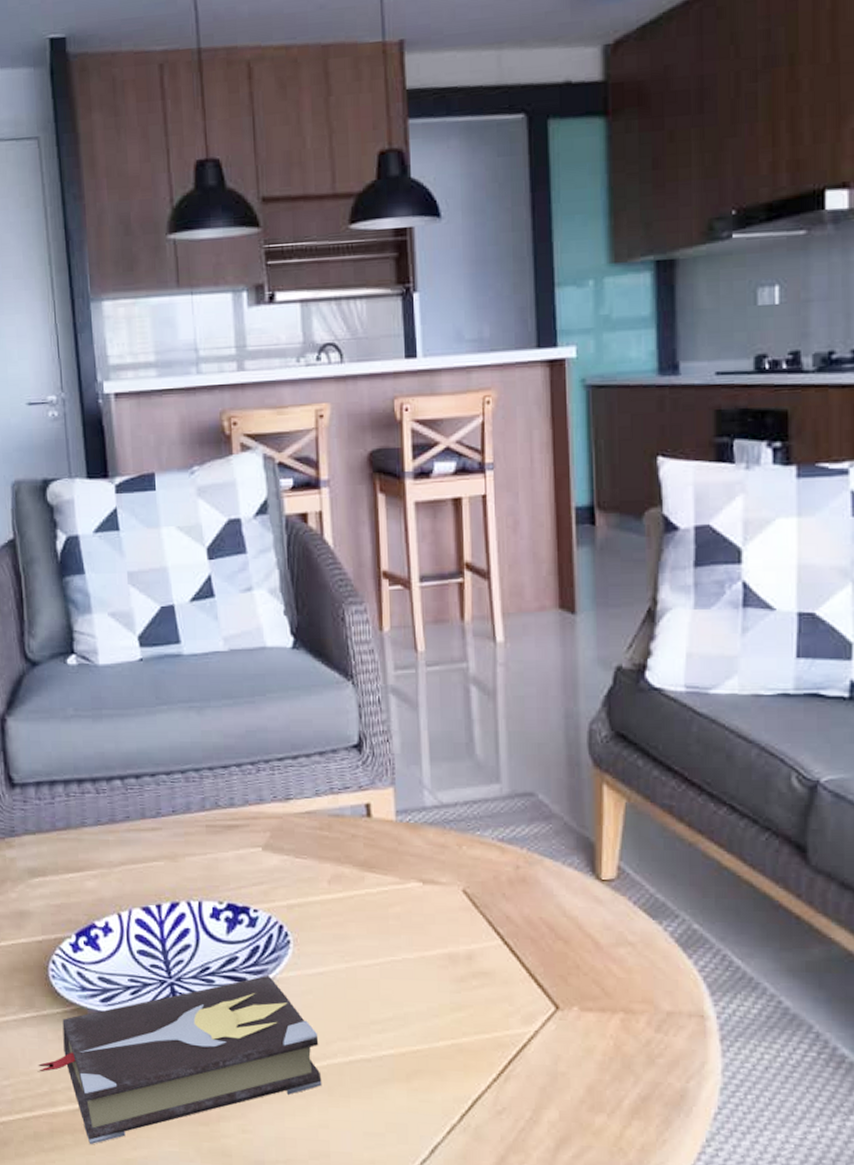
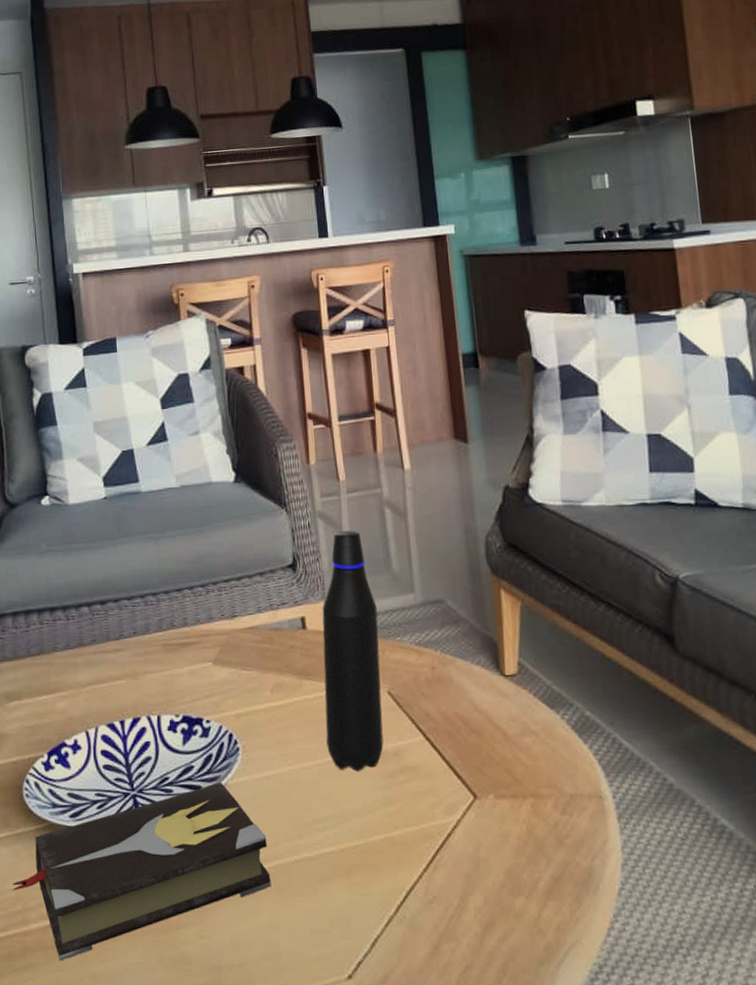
water bottle: none [389,709,456,974] -> present [322,530,384,772]

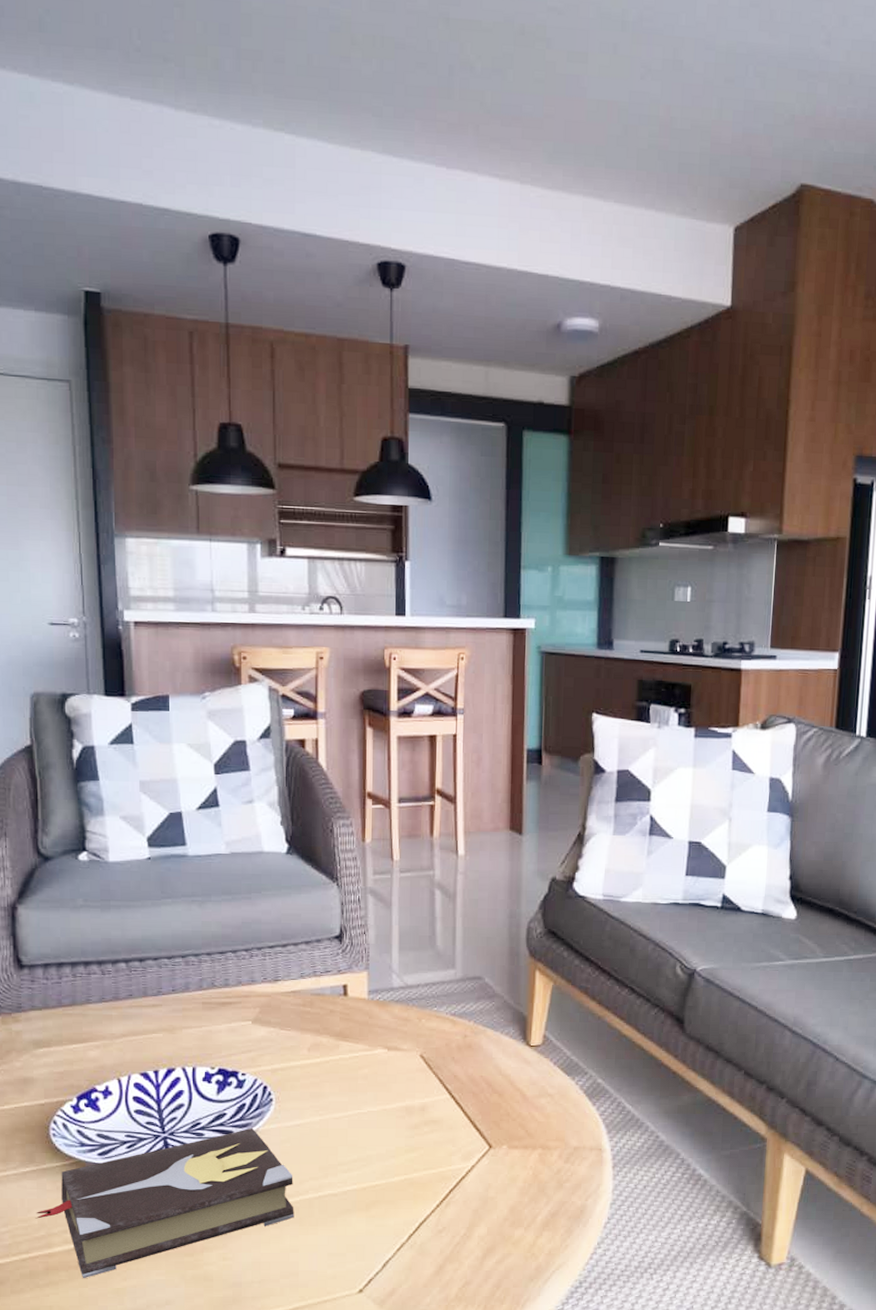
water bottle: present [322,530,384,772] -> none [358,907,418,1123]

